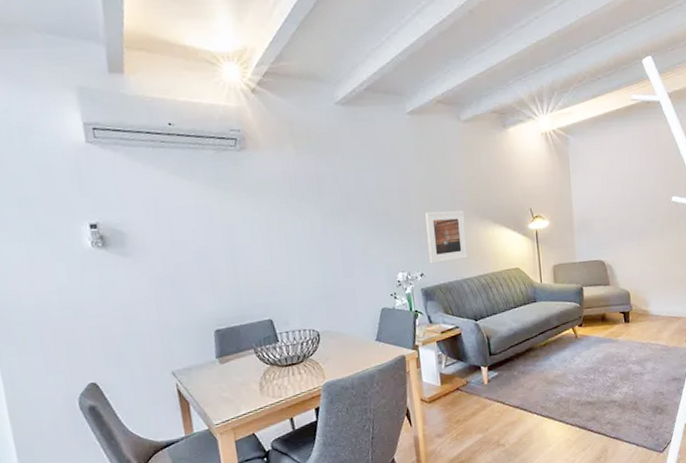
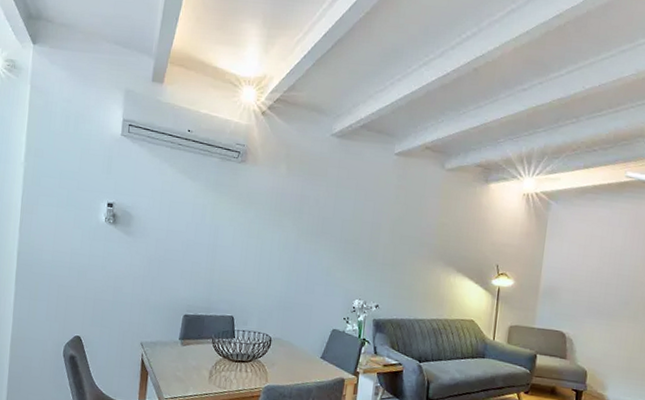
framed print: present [425,210,468,264] -> none [387,248,430,300]

